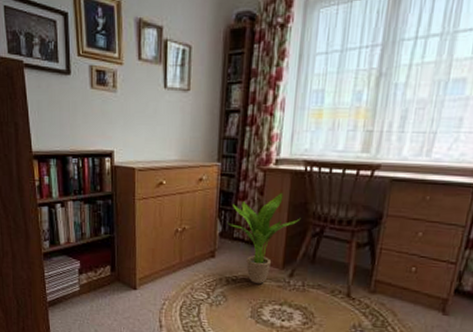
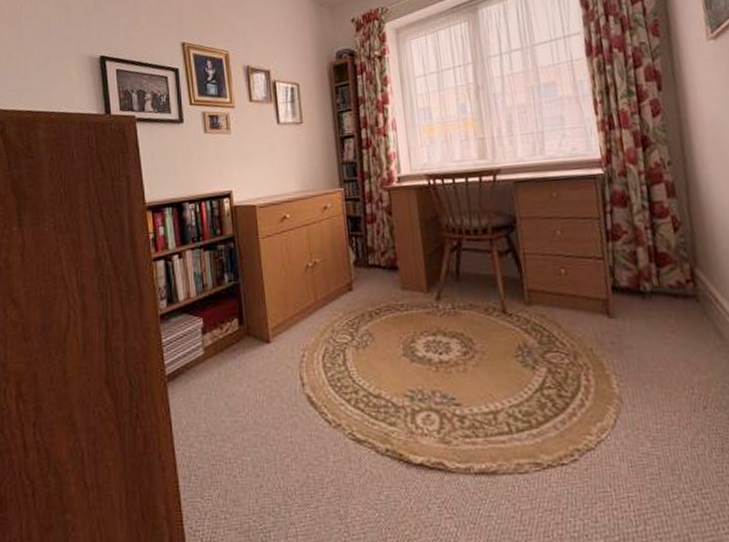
potted plant: present [226,192,301,284] -> none [358,209,435,313]

